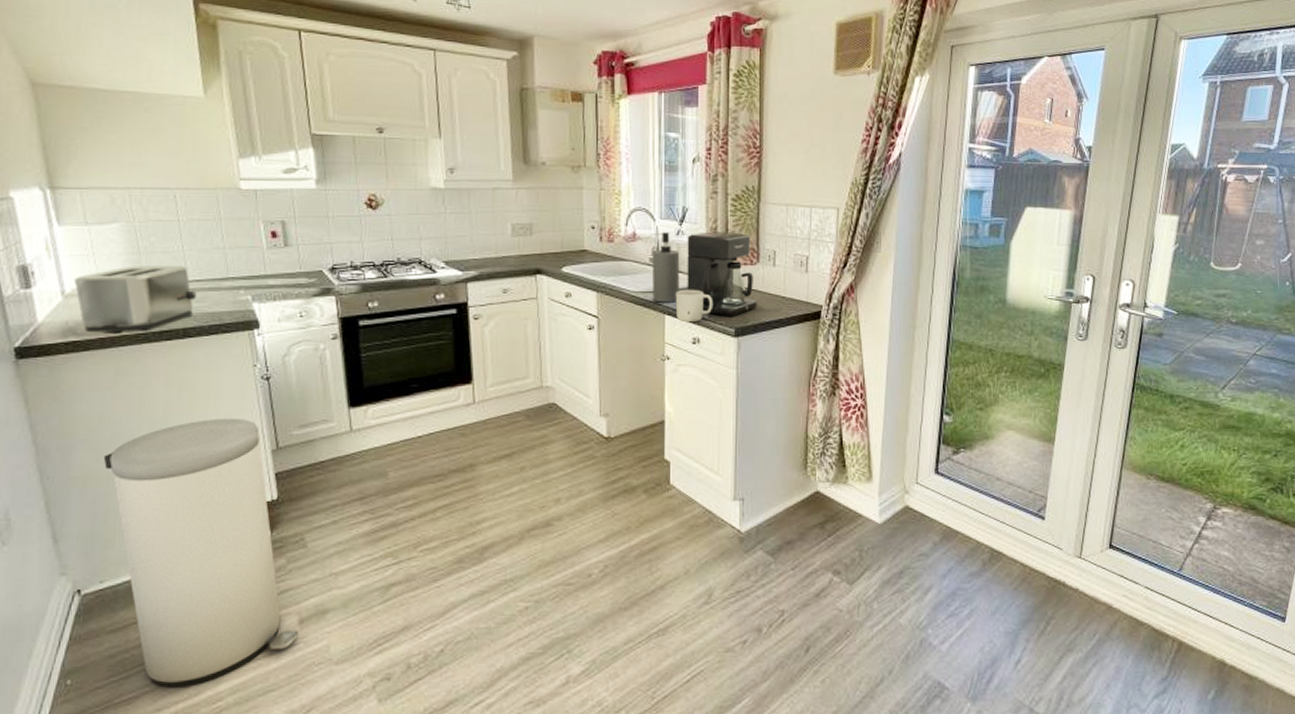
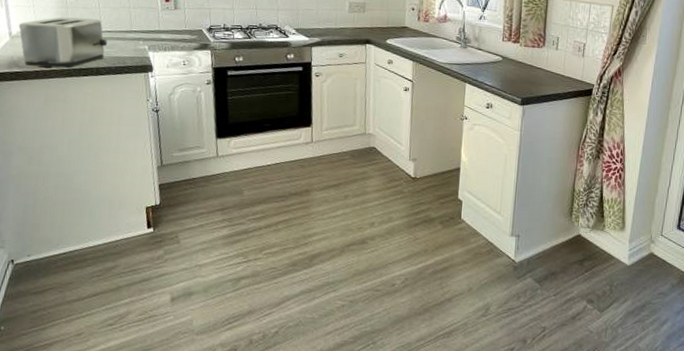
pedal bin: present [103,418,299,688] -> none [34,139,171,341]
soap dispenser: present [648,232,680,303] -> none [456,16,481,74]
mug: present [675,289,714,323] -> none [474,63,506,91]
coffee maker: present [687,231,757,316] -> none [485,18,541,88]

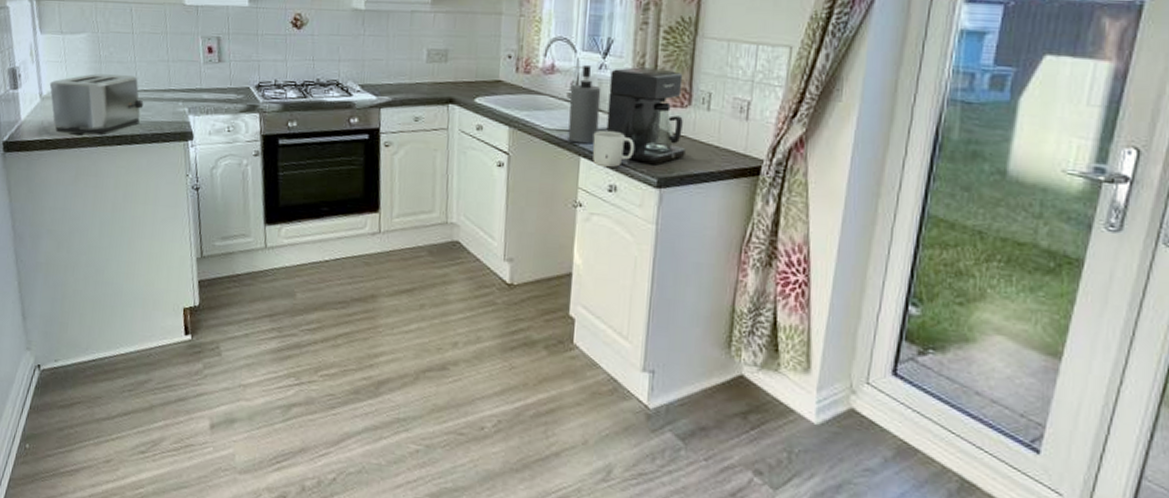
soap dispenser: none [456,16,481,74] -> present [567,65,602,144]
mug: none [474,63,506,91] -> present [592,130,635,168]
coffee maker: none [485,18,541,88] -> present [606,67,686,164]

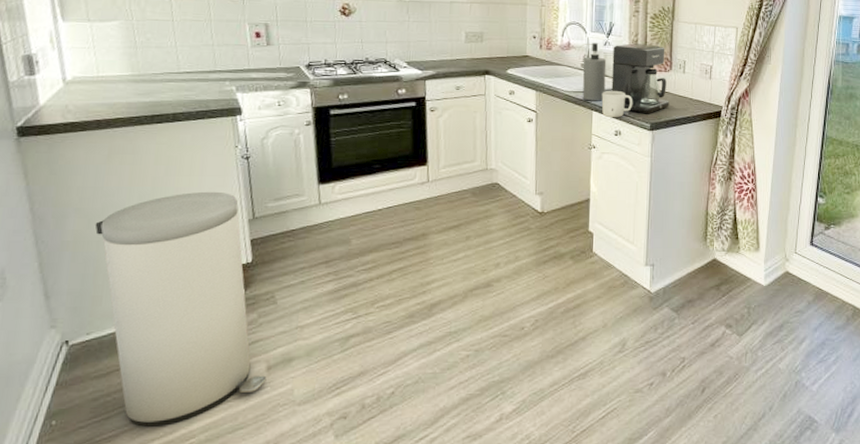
toaster: present [49,73,144,136] -> none [74,58,187,116]
pedal bin: none [63,222,210,470] -> present [95,191,267,427]

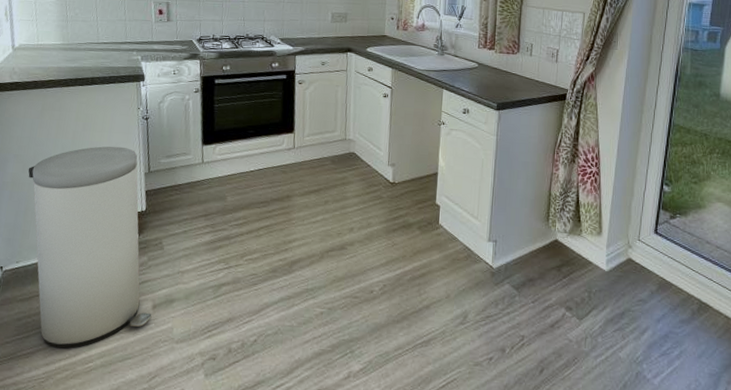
soap dispenser: present [580,43,607,101] -> none [433,25,458,80]
mug: present [601,90,633,118] -> none [451,70,482,97]
coffee maker: present [611,43,669,113] -> none [461,26,516,93]

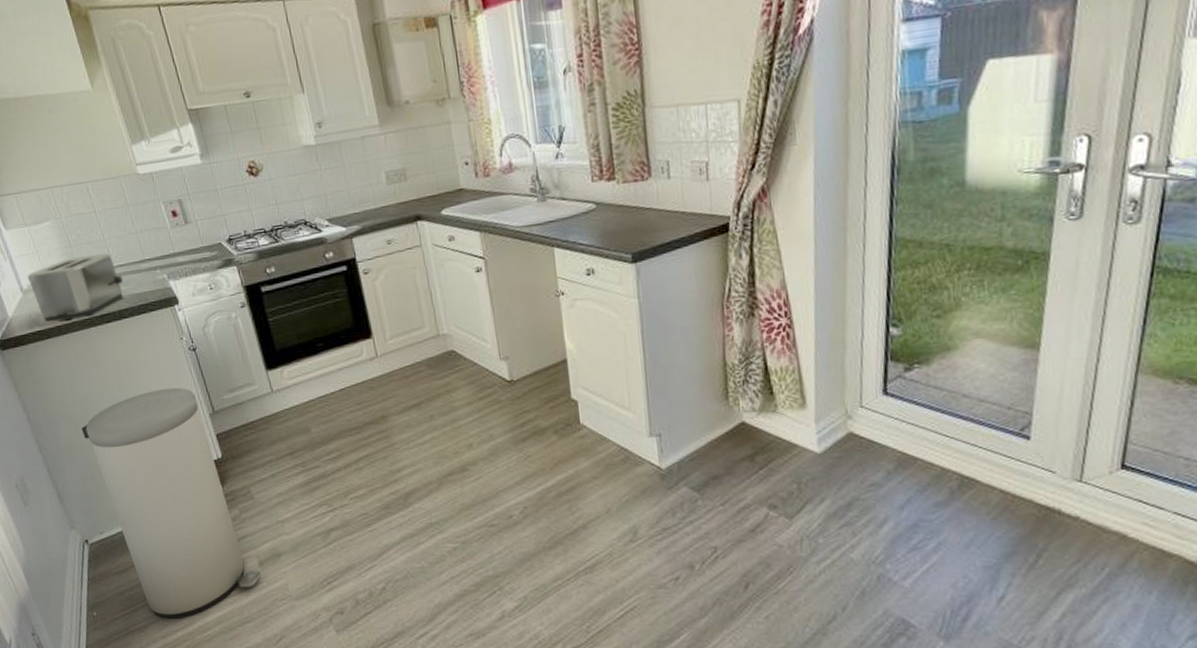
toaster: none [21,30,104,78] -> present [27,253,123,323]

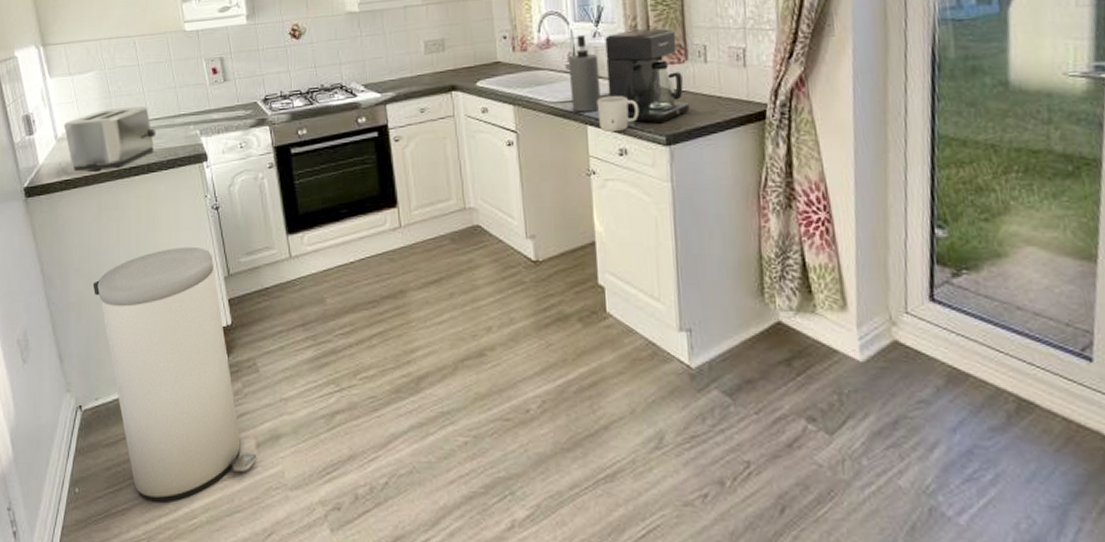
soap dispenser: none [525,157,566,236] -> present [562,35,601,113]
mug: none [562,216,605,254] -> present [596,95,640,133]
coffee maker: none [567,146,654,242] -> present [605,28,690,123]

